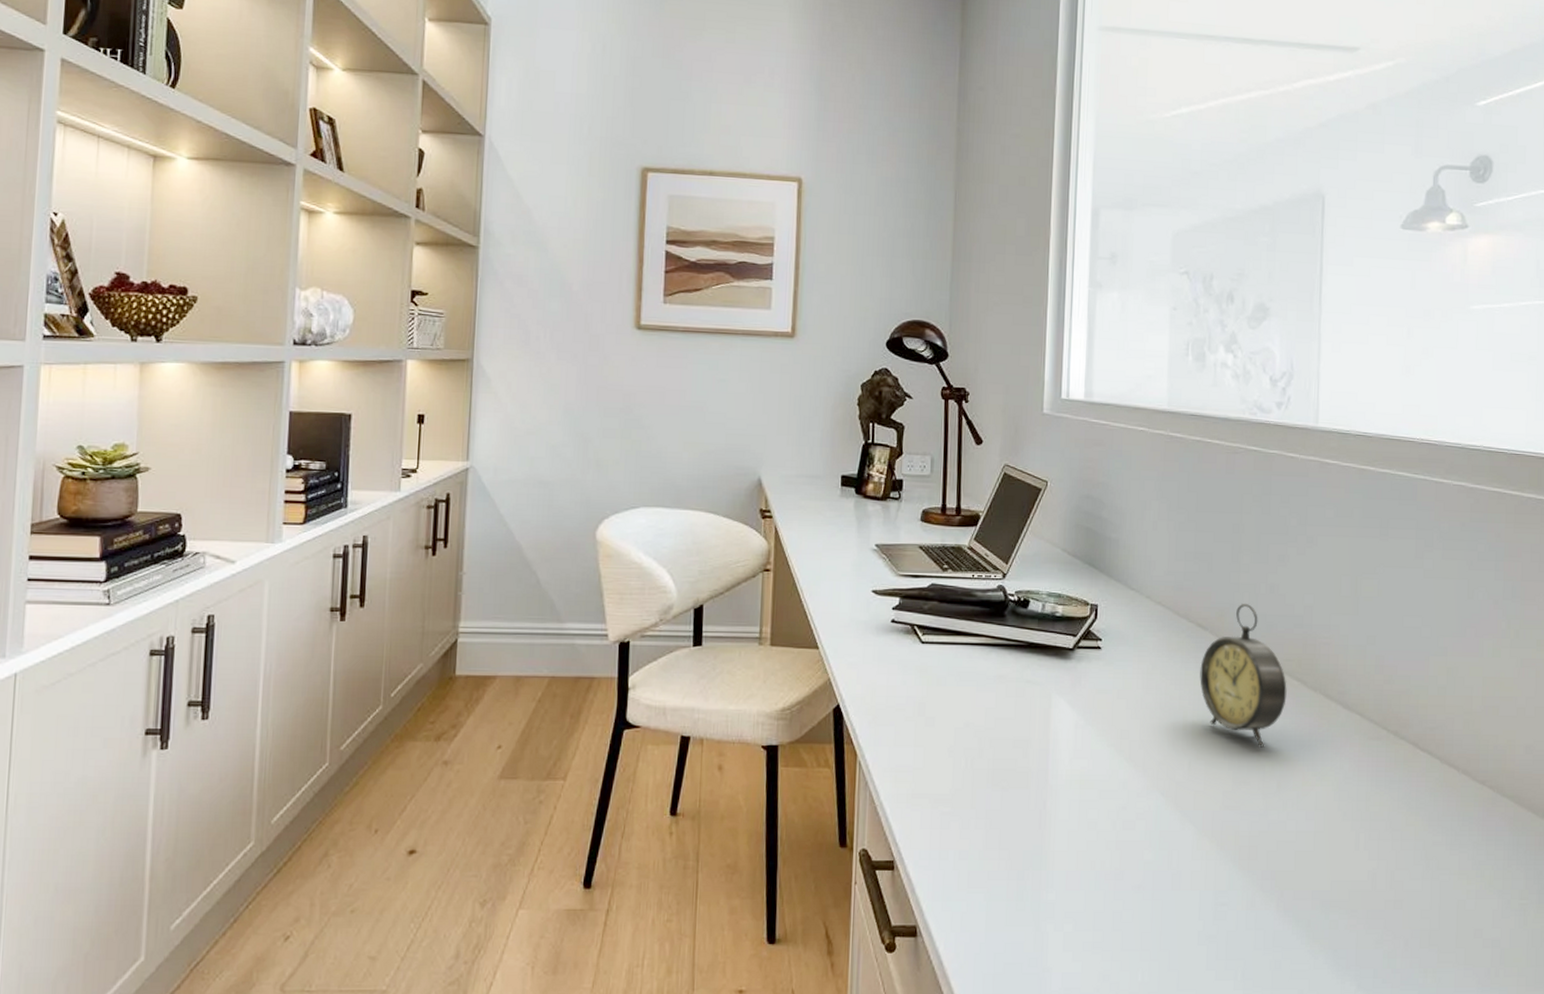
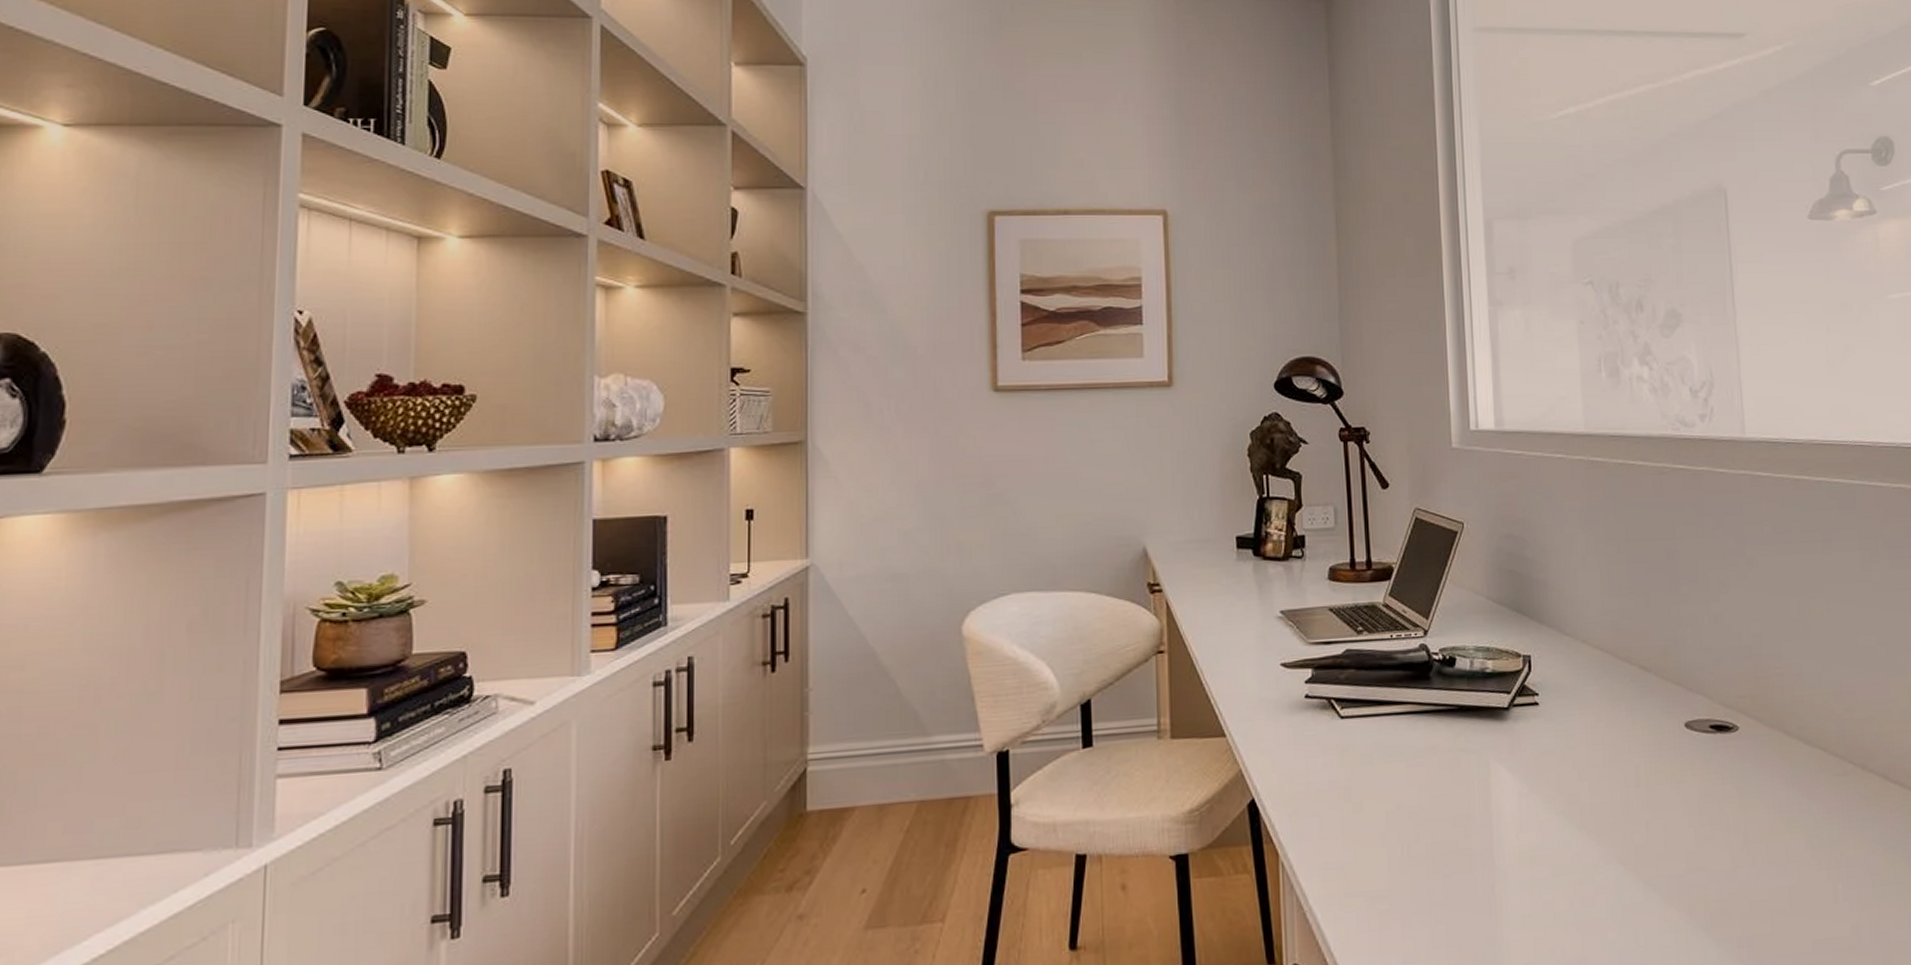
alarm clock: present [1200,603,1287,748] -> none [1647,637,1744,798]

